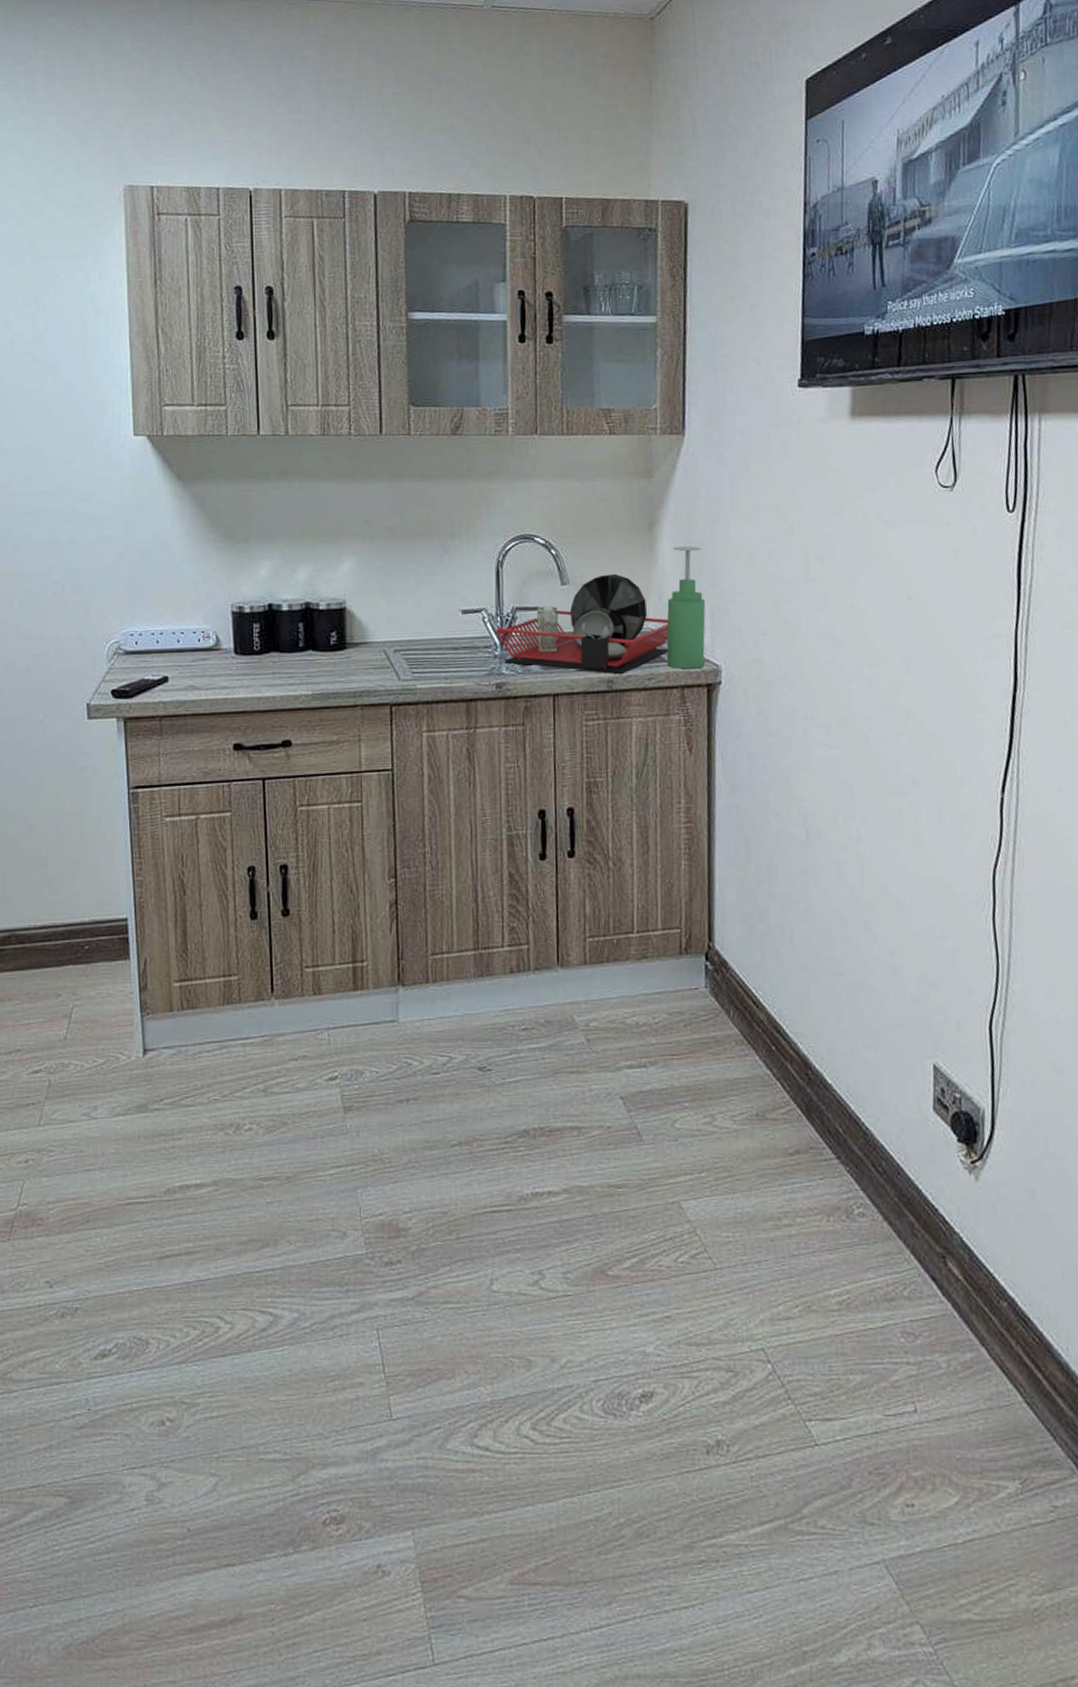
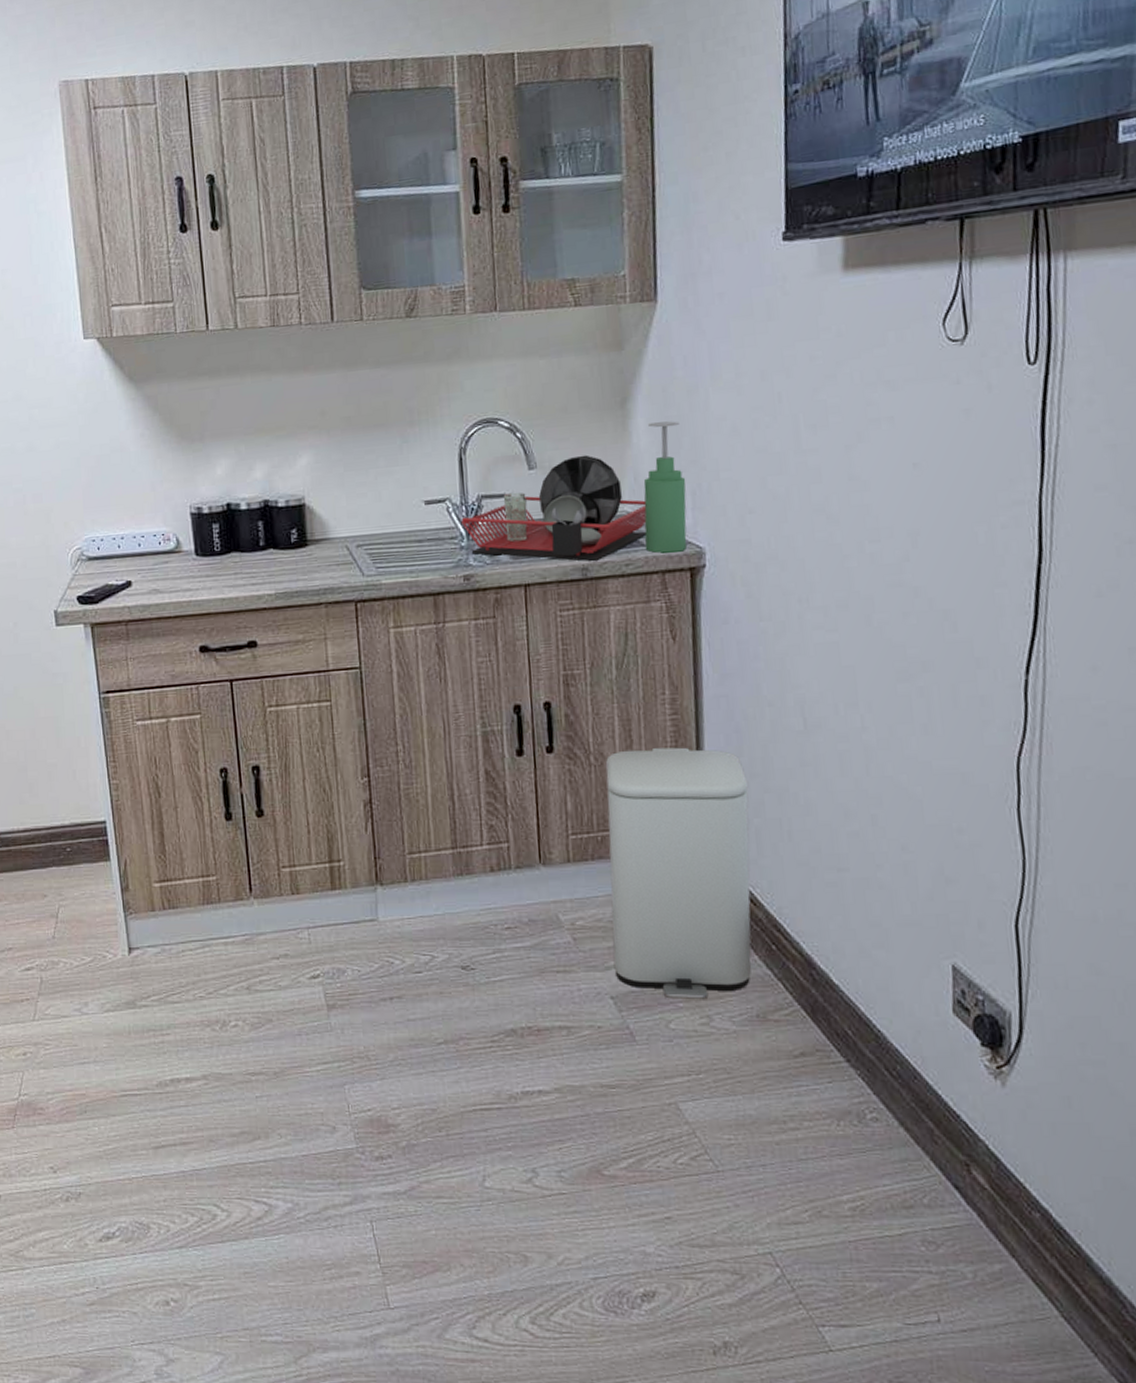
pedal bin: none [623,854,755,1100] -> present [605,747,752,1000]

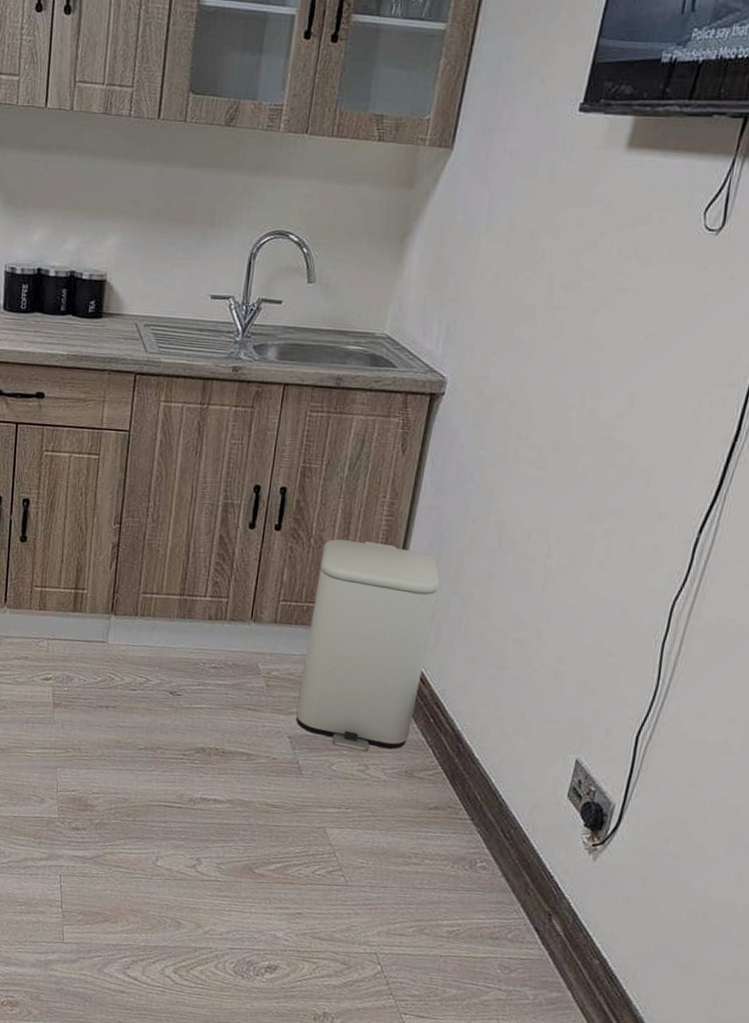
dish rack: present [461,455,647,562] -> none [240,278,405,374]
soap dispenser: present [643,421,687,554] -> none [395,259,449,378]

